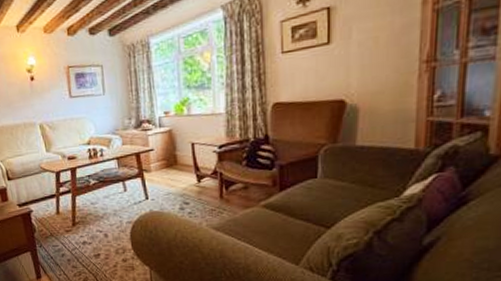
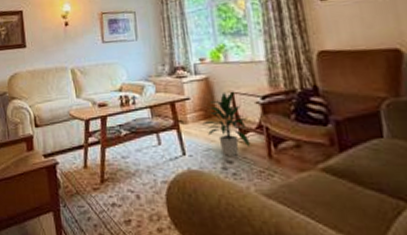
indoor plant: none [164,141,206,198] -> present [202,91,251,156]

